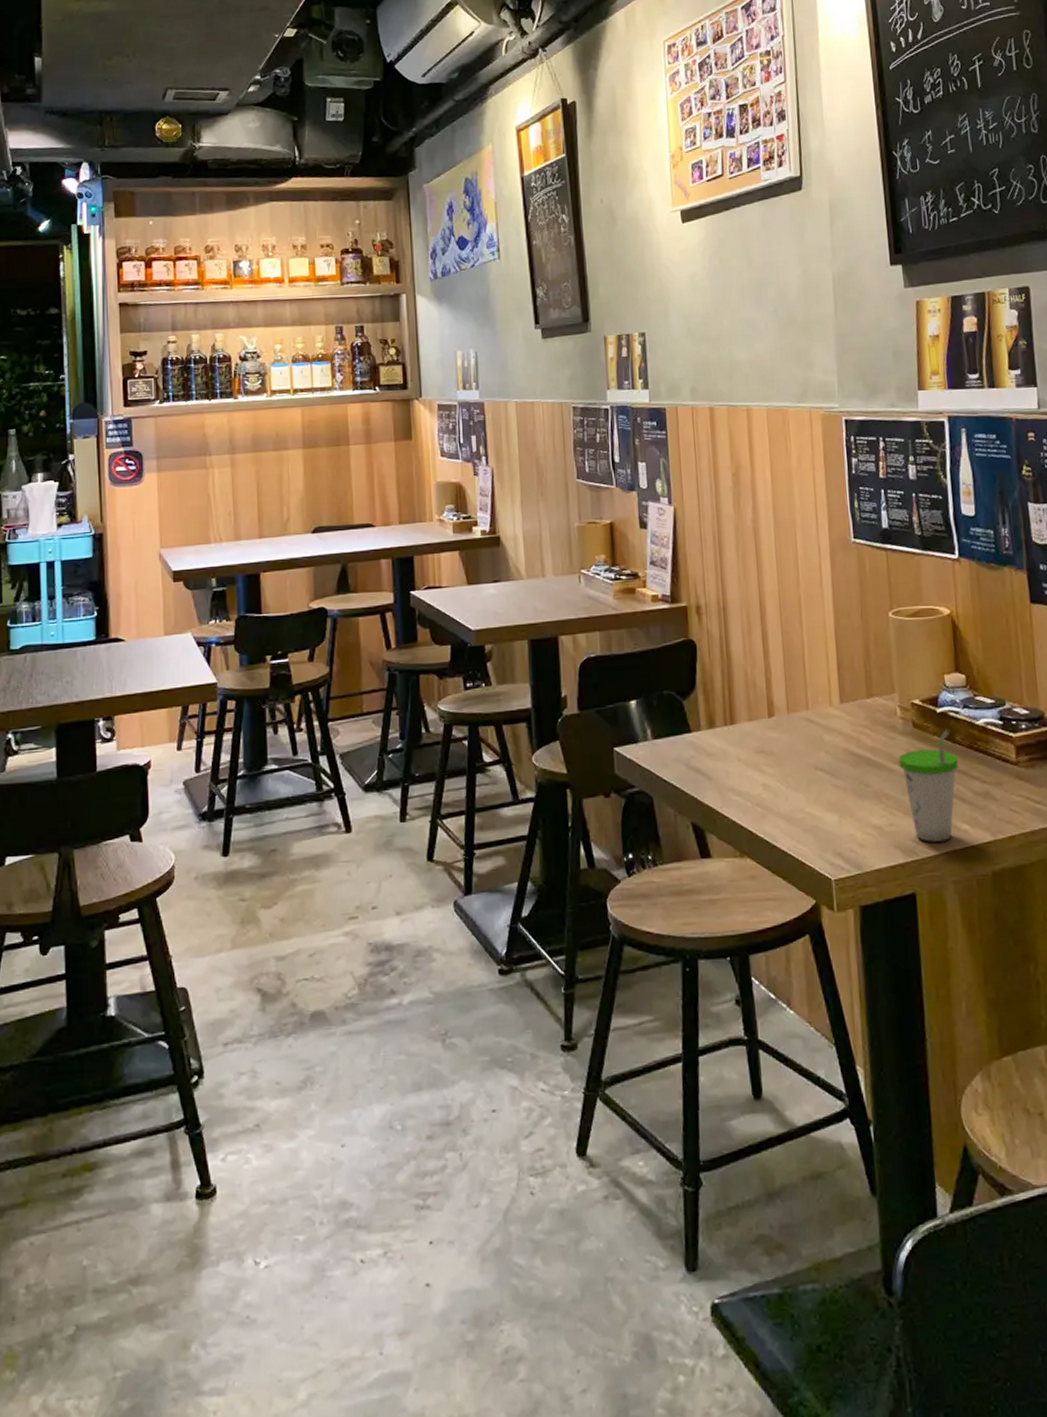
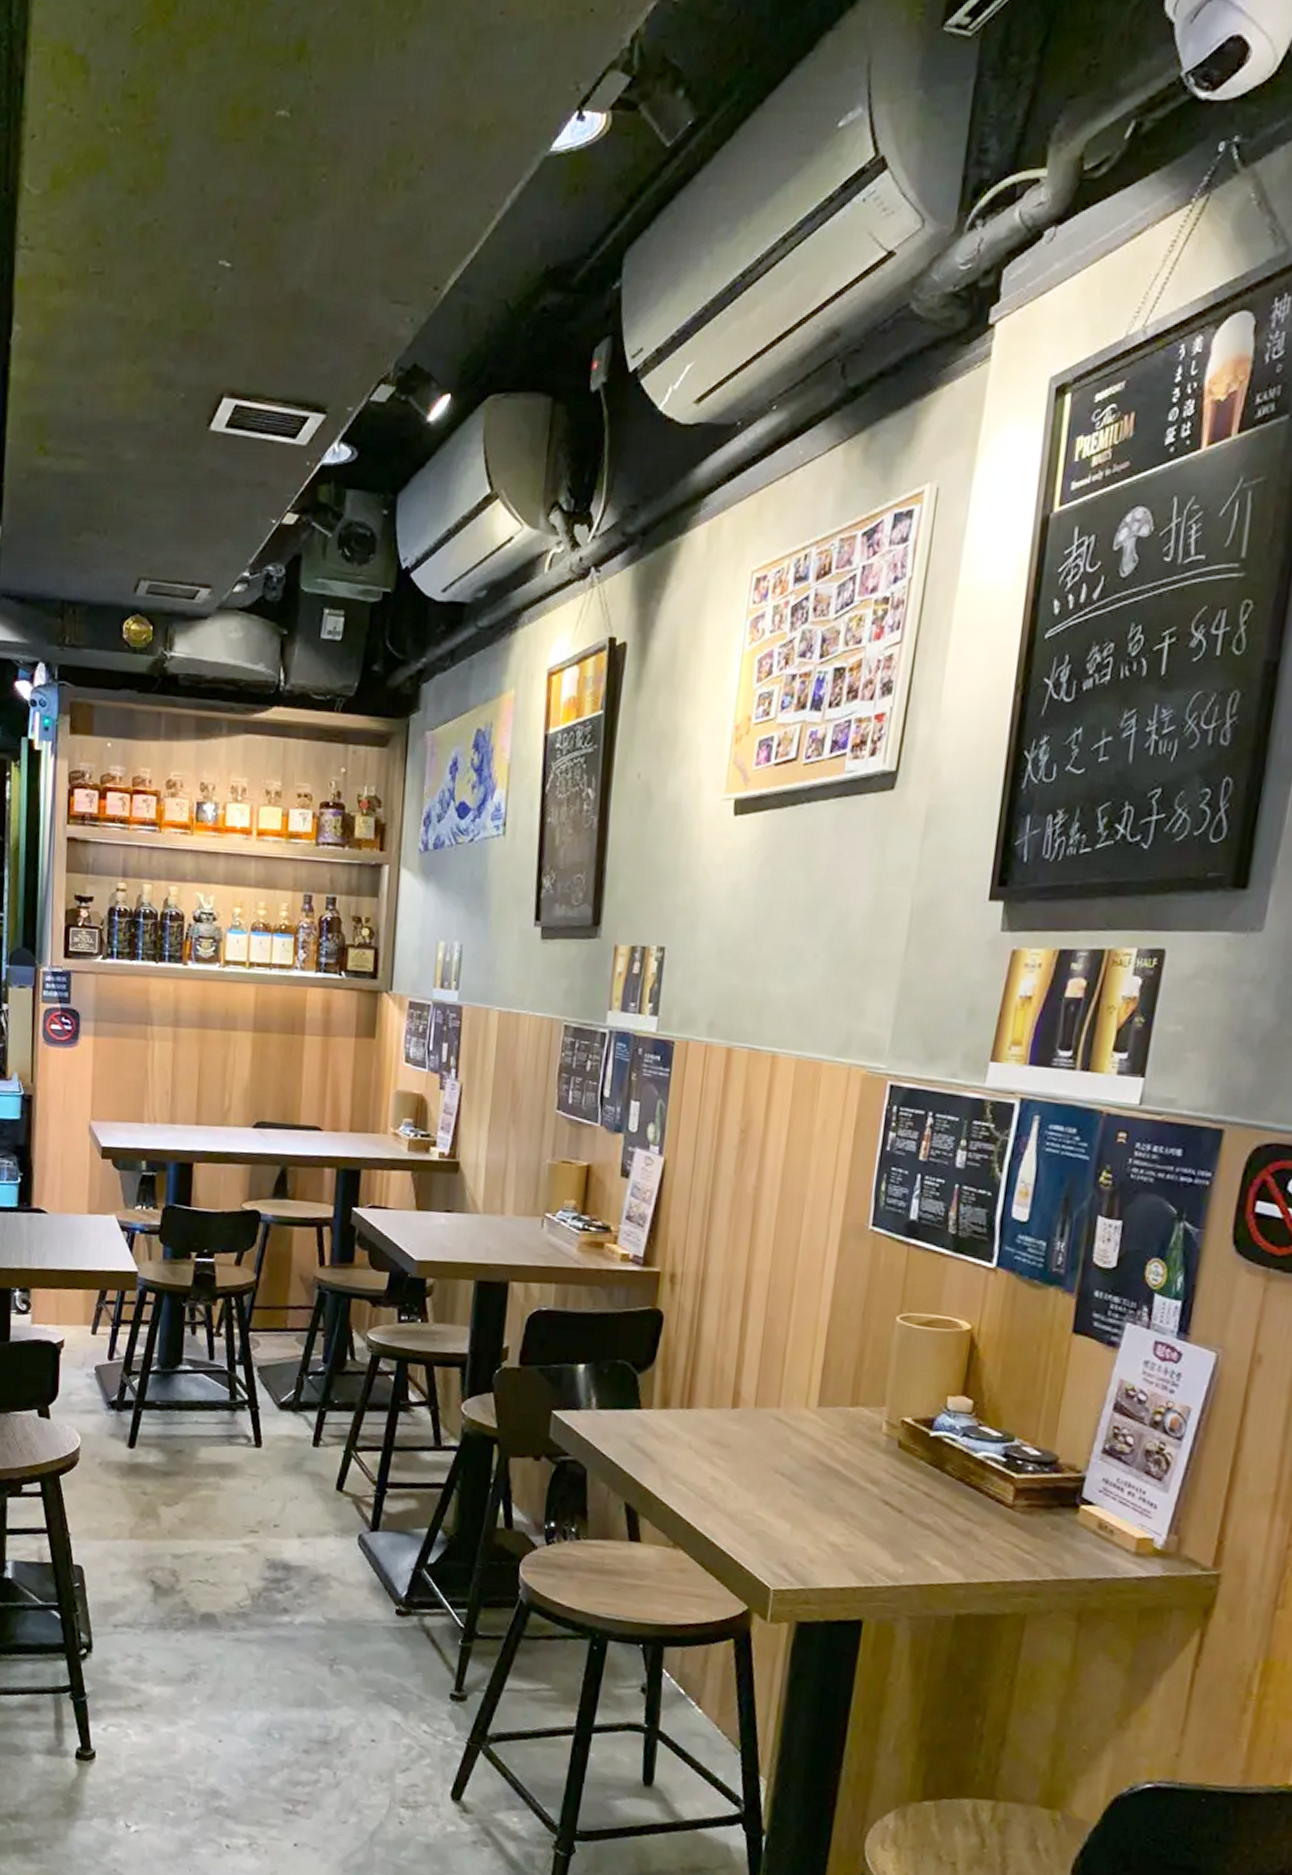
cup: present [898,729,959,842] -> none [872,1455,944,1574]

